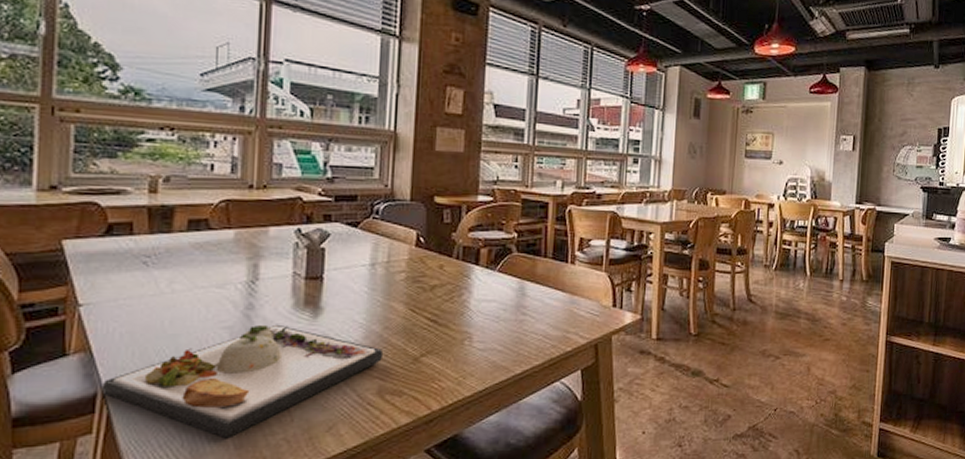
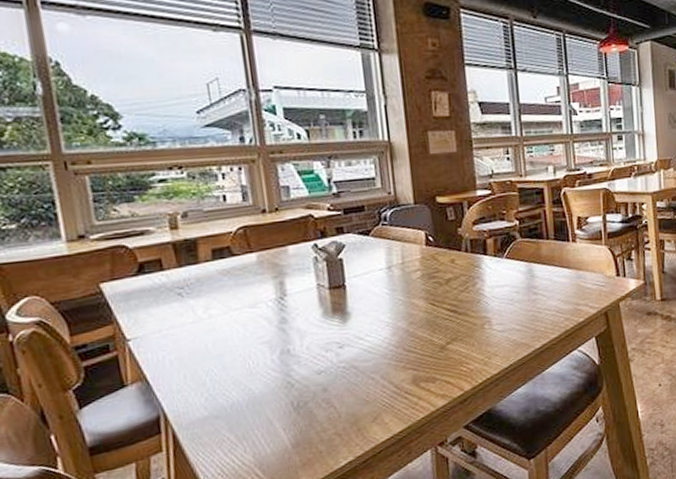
dinner plate: present [101,324,384,439] -> none [162,333,413,440]

